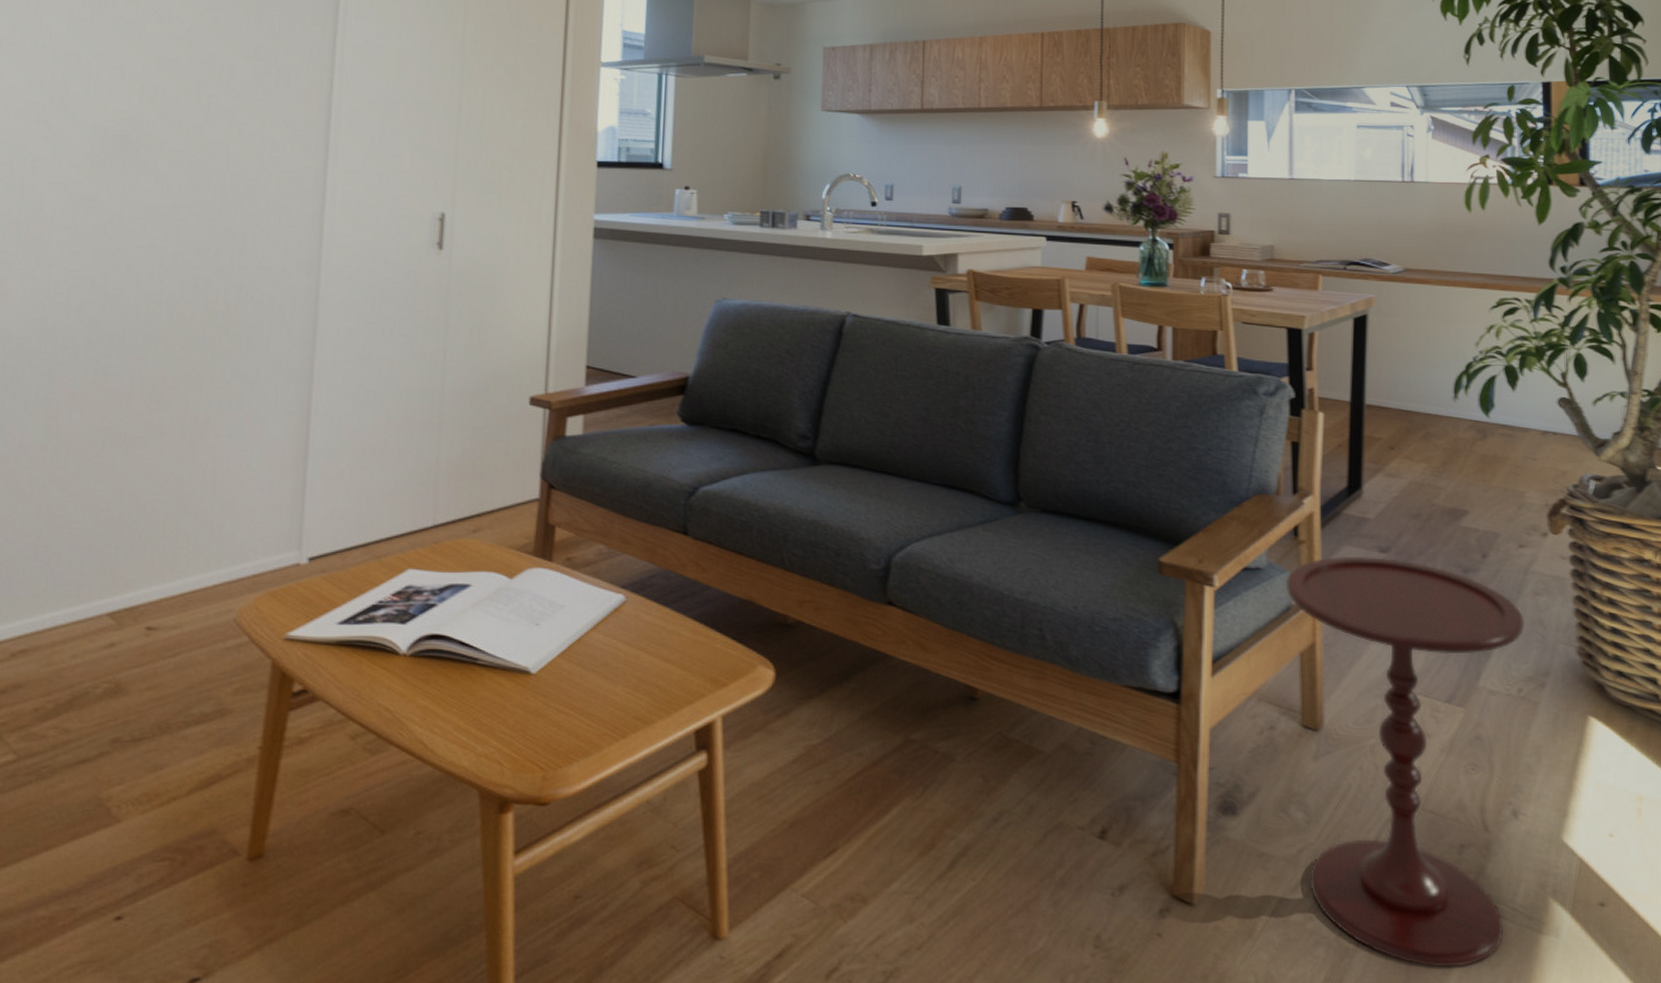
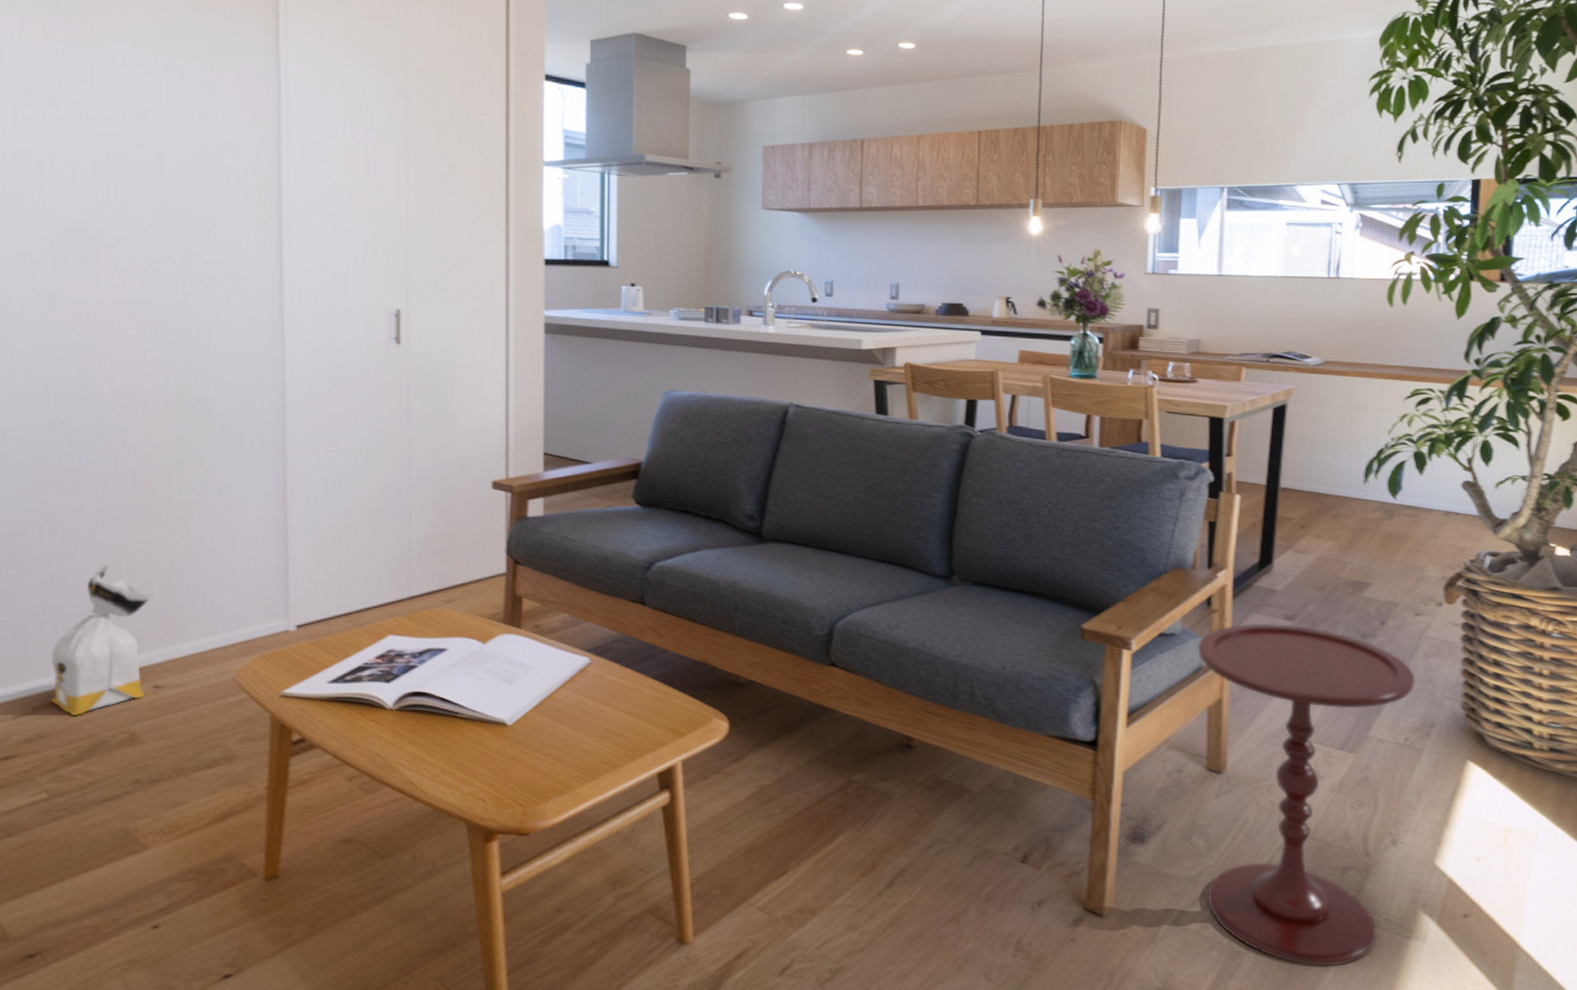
bag: none [31,490,159,662] -> present [50,565,155,715]

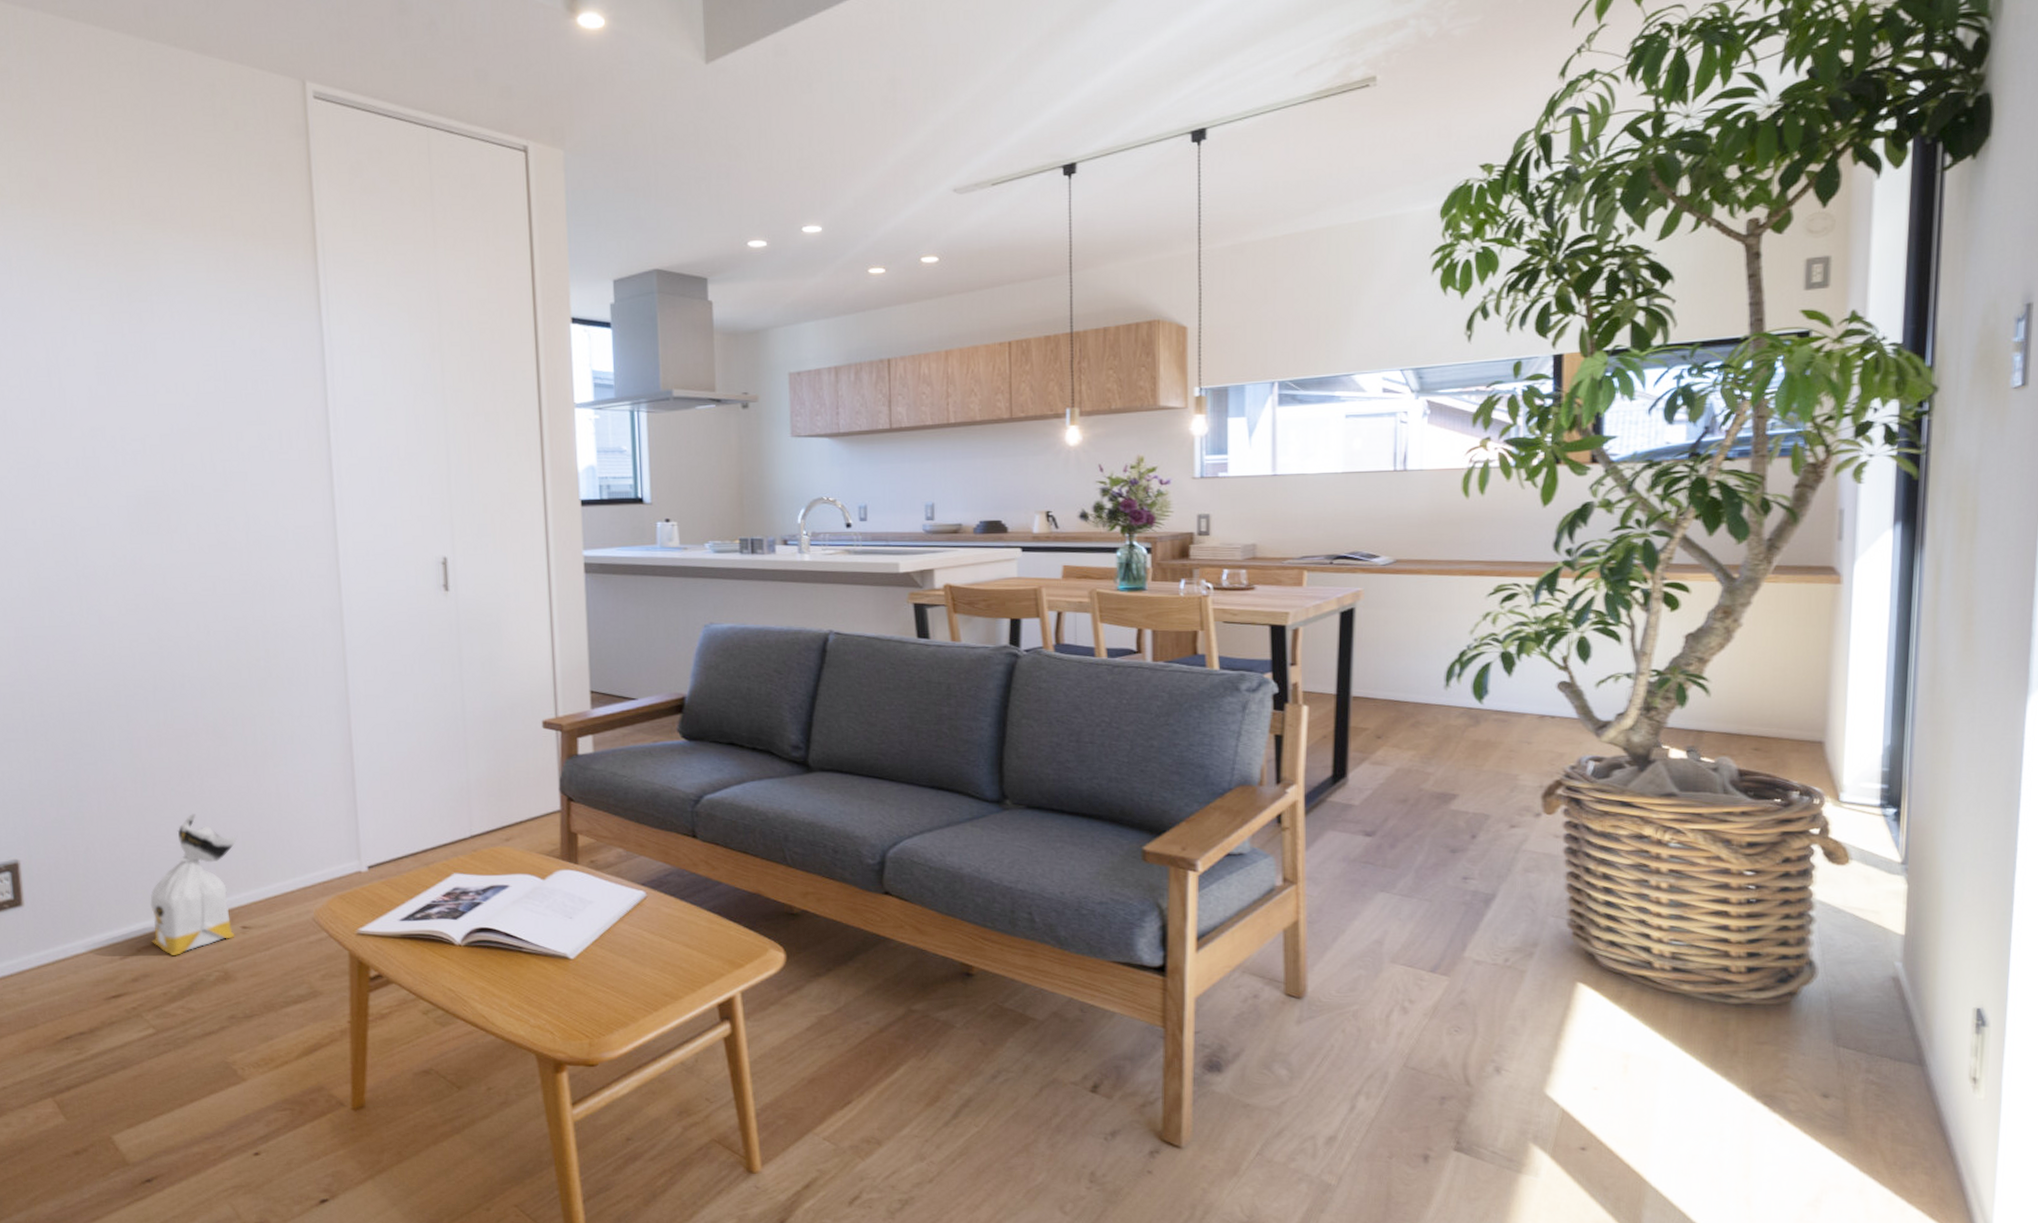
side table: present [1197,623,1416,966] -> none [1269,839,1515,1201]

